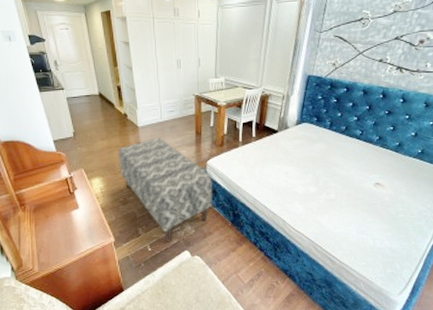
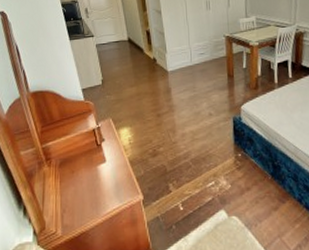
bench: present [118,138,213,242] -> none [147,82,249,200]

